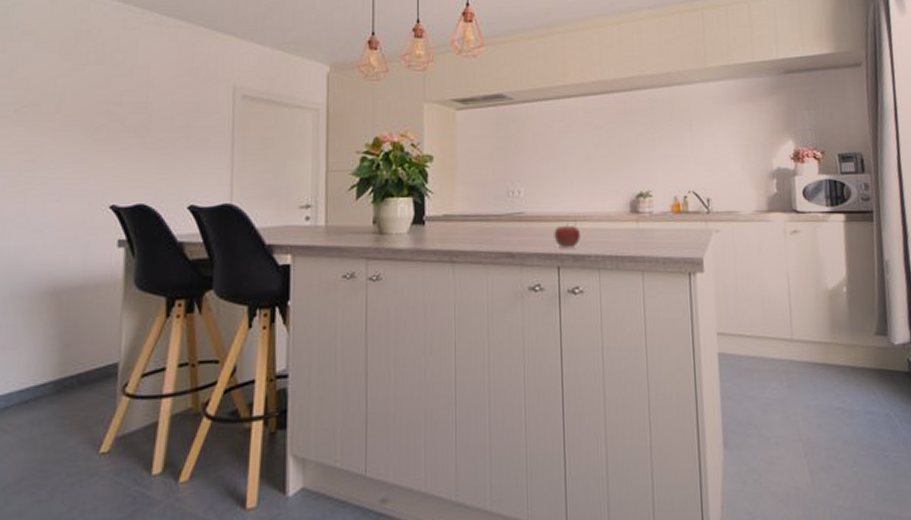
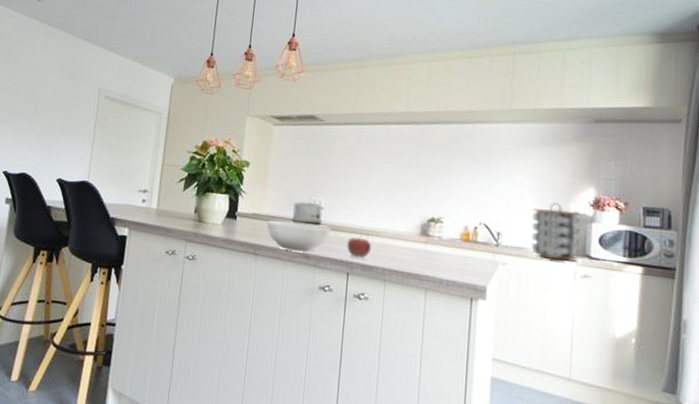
bowl: none [461,217,535,251] -> present [266,220,331,253]
toaster: none [489,193,524,219] -> present [291,201,324,226]
spice rack: none [738,160,786,220] -> present [531,202,580,262]

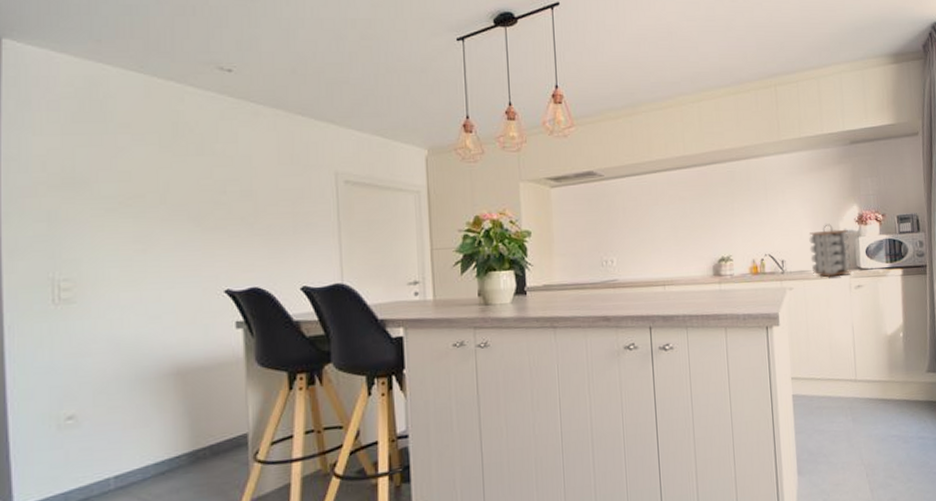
bowl: present [266,220,331,253] -> none [560,284,627,317]
toaster: present [291,201,324,226] -> none [584,263,617,287]
fruit: present [347,236,372,259] -> none [645,288,670,311]

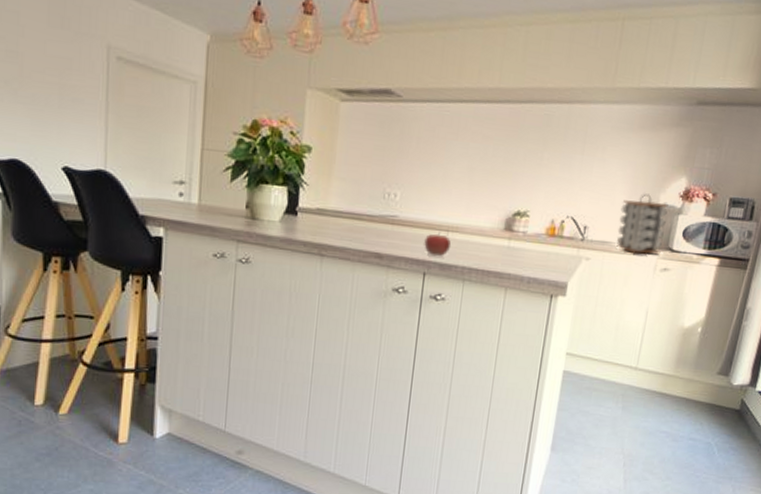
fruit: none [645,288,670,311] -> present [424,232,452,257]

